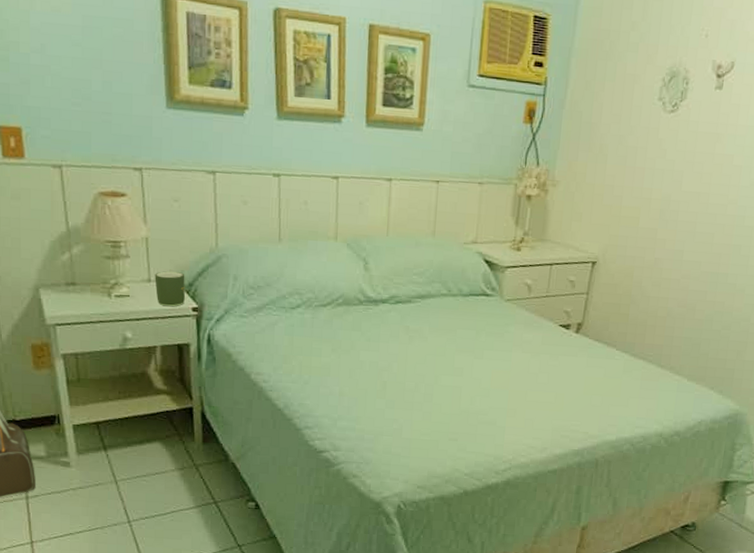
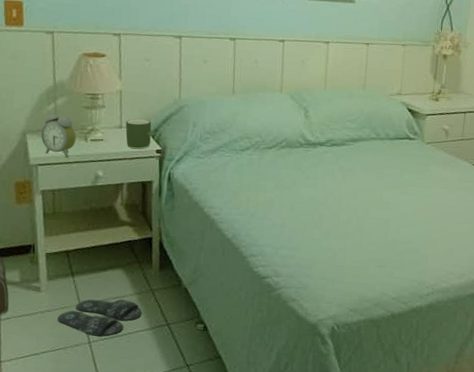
alarm clock: none [56,265,98,317] -> present [40,114,76,158]
slippers: none [91,475,186,515] -> present [57,299,142,337]

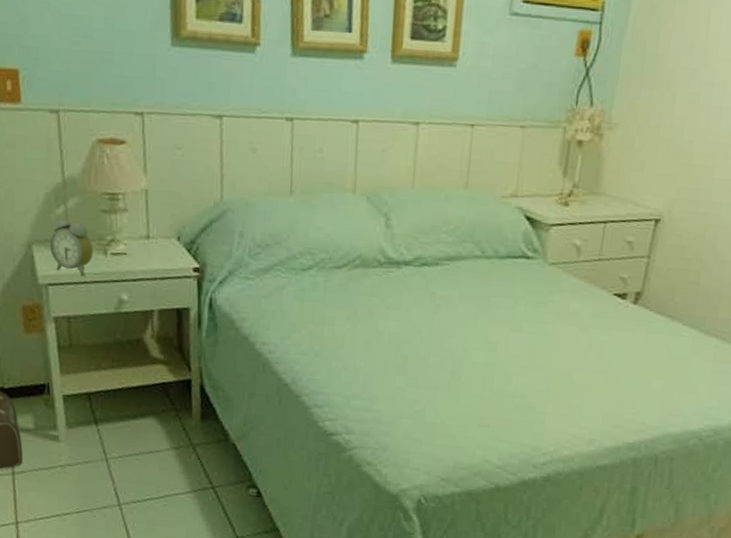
slippers: present [57,299,142,337] -> none [80,452,181,499]
mug: present [125,119,152,149] -> none [153,226,187,267]

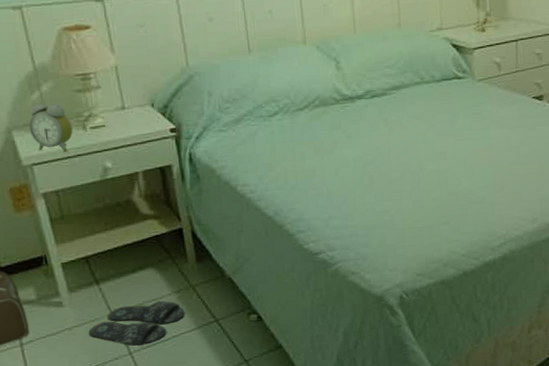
slippers: none [80,452,181,499] -> present [88,300,185,346]

